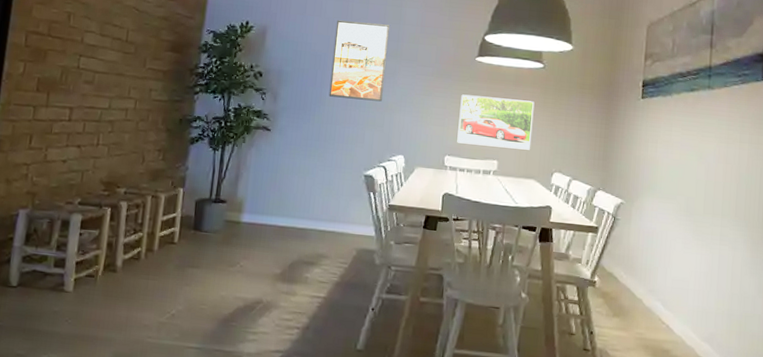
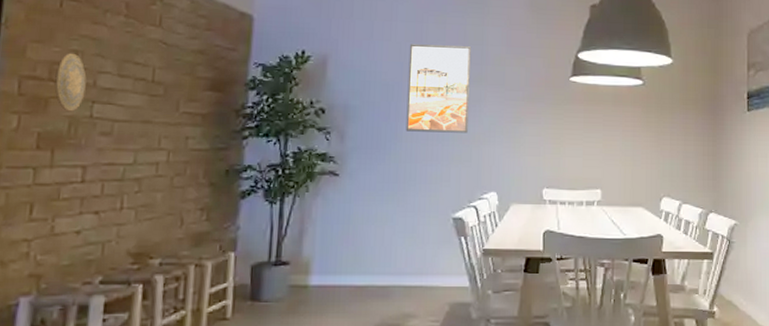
decorative plate: none [52,14,76,62] -> present [54,53,87,112]
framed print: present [457,94,535,150] -> none [555,119,637,175]

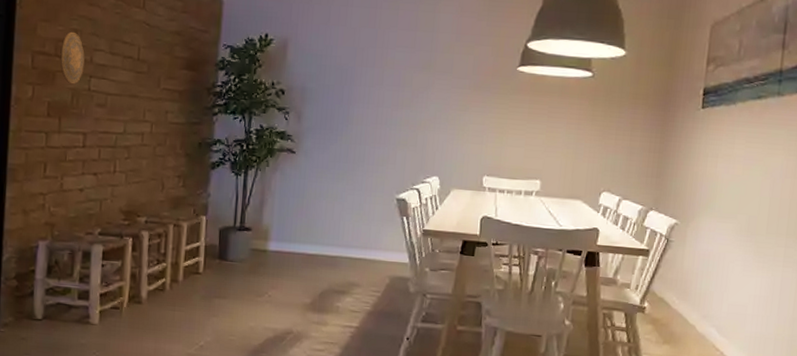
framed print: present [405,44,471,133] -> none [356,29,422,119]

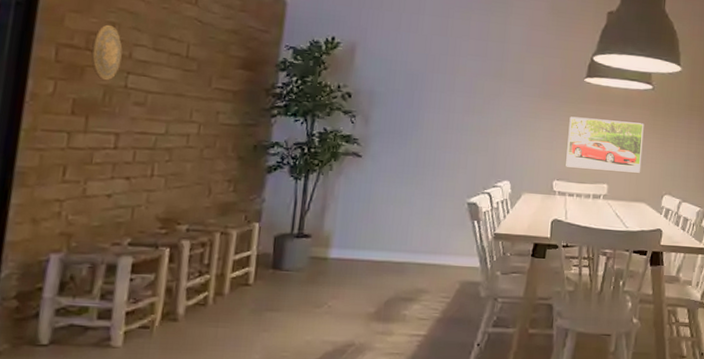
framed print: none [496,108,582,168] -> present [566,116,644,173]

